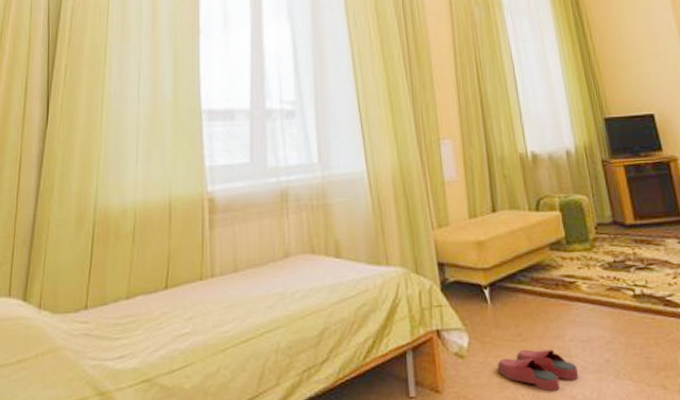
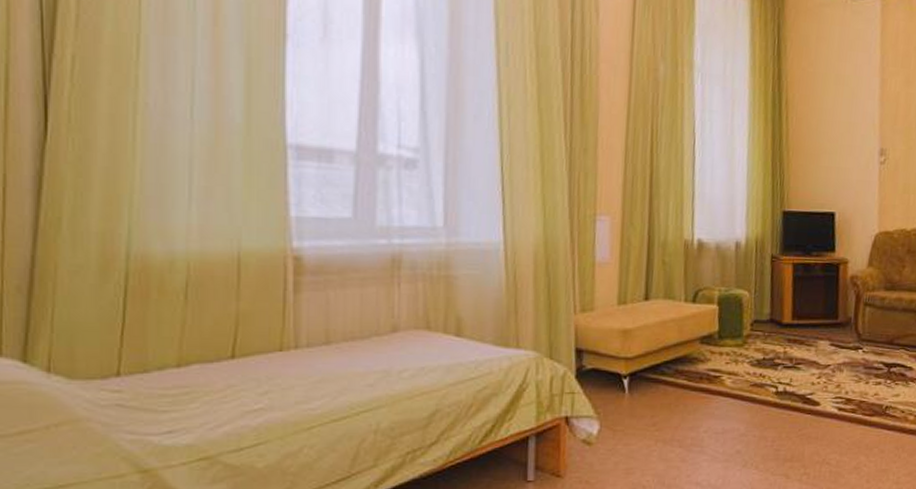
slippers: present [497,349,579,392] -> none [625,438,708,478]

